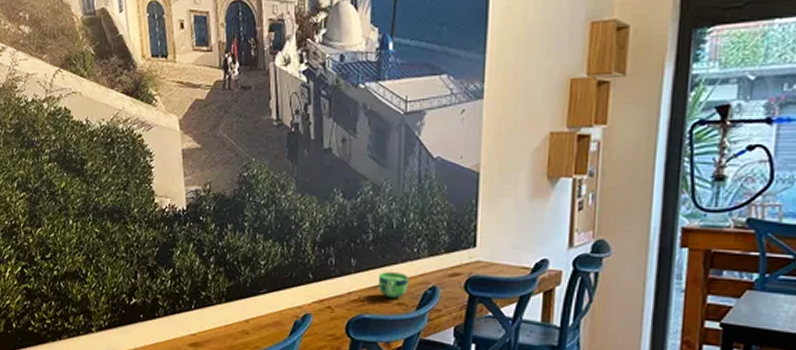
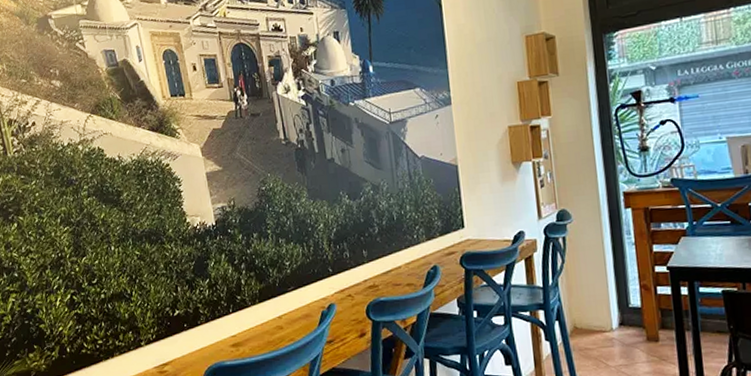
cup: present [378,272,408,298] -> none [387,257,414,281]

